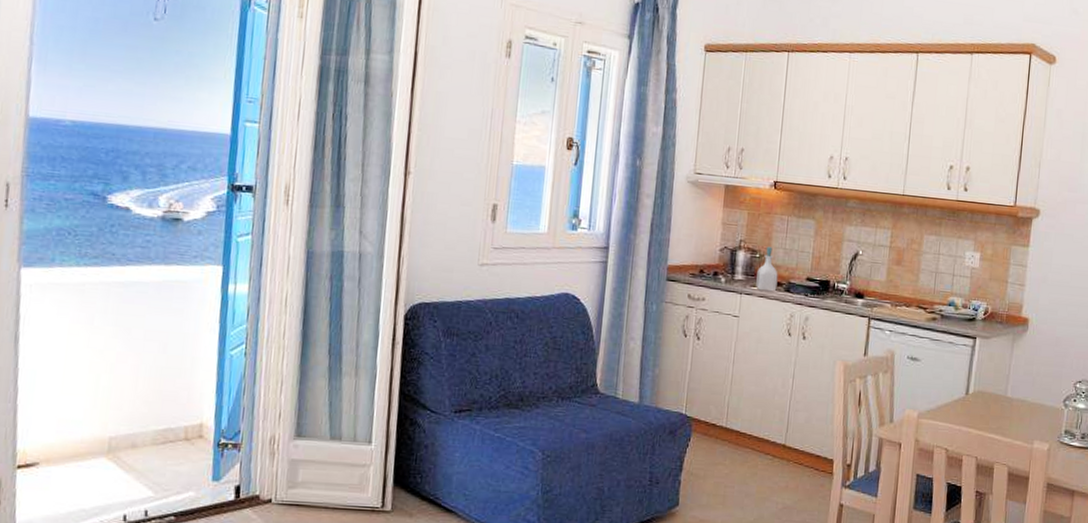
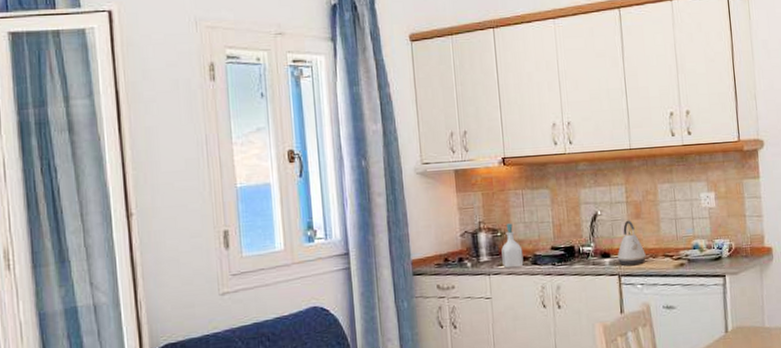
kettle: none [870,265,900,312] -> present [617,220,646,267]

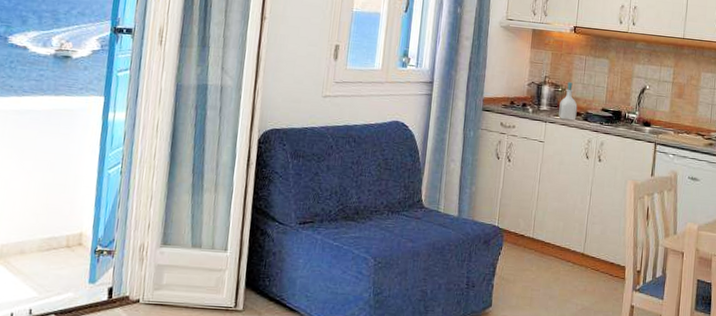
kettle: present [617,220,646,267] -> none [656,98,682,138]

